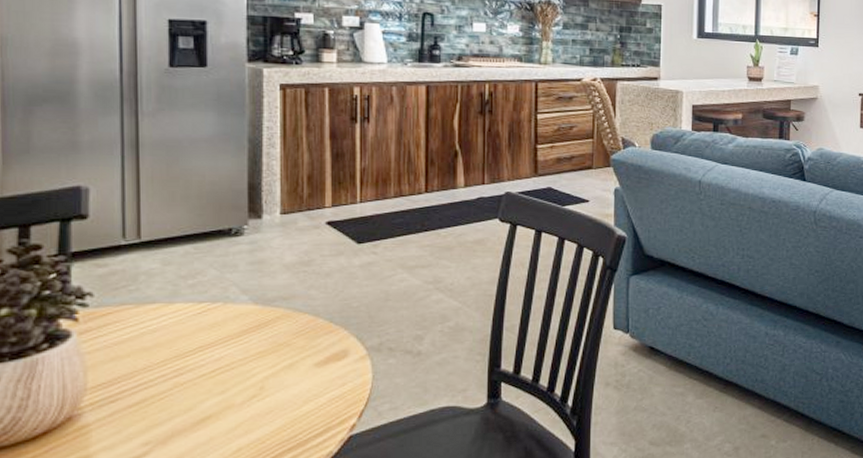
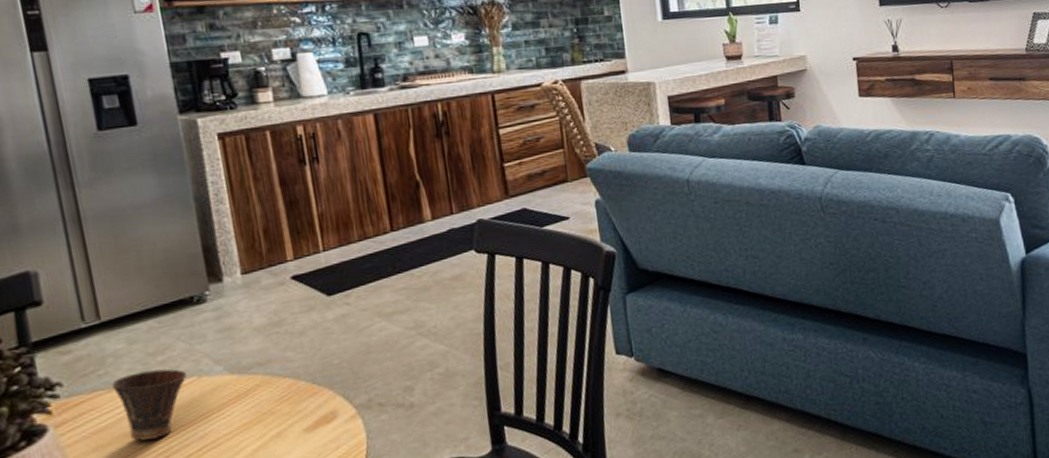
cup: none [141,292,214,356] -> present [112,369,188,441]

